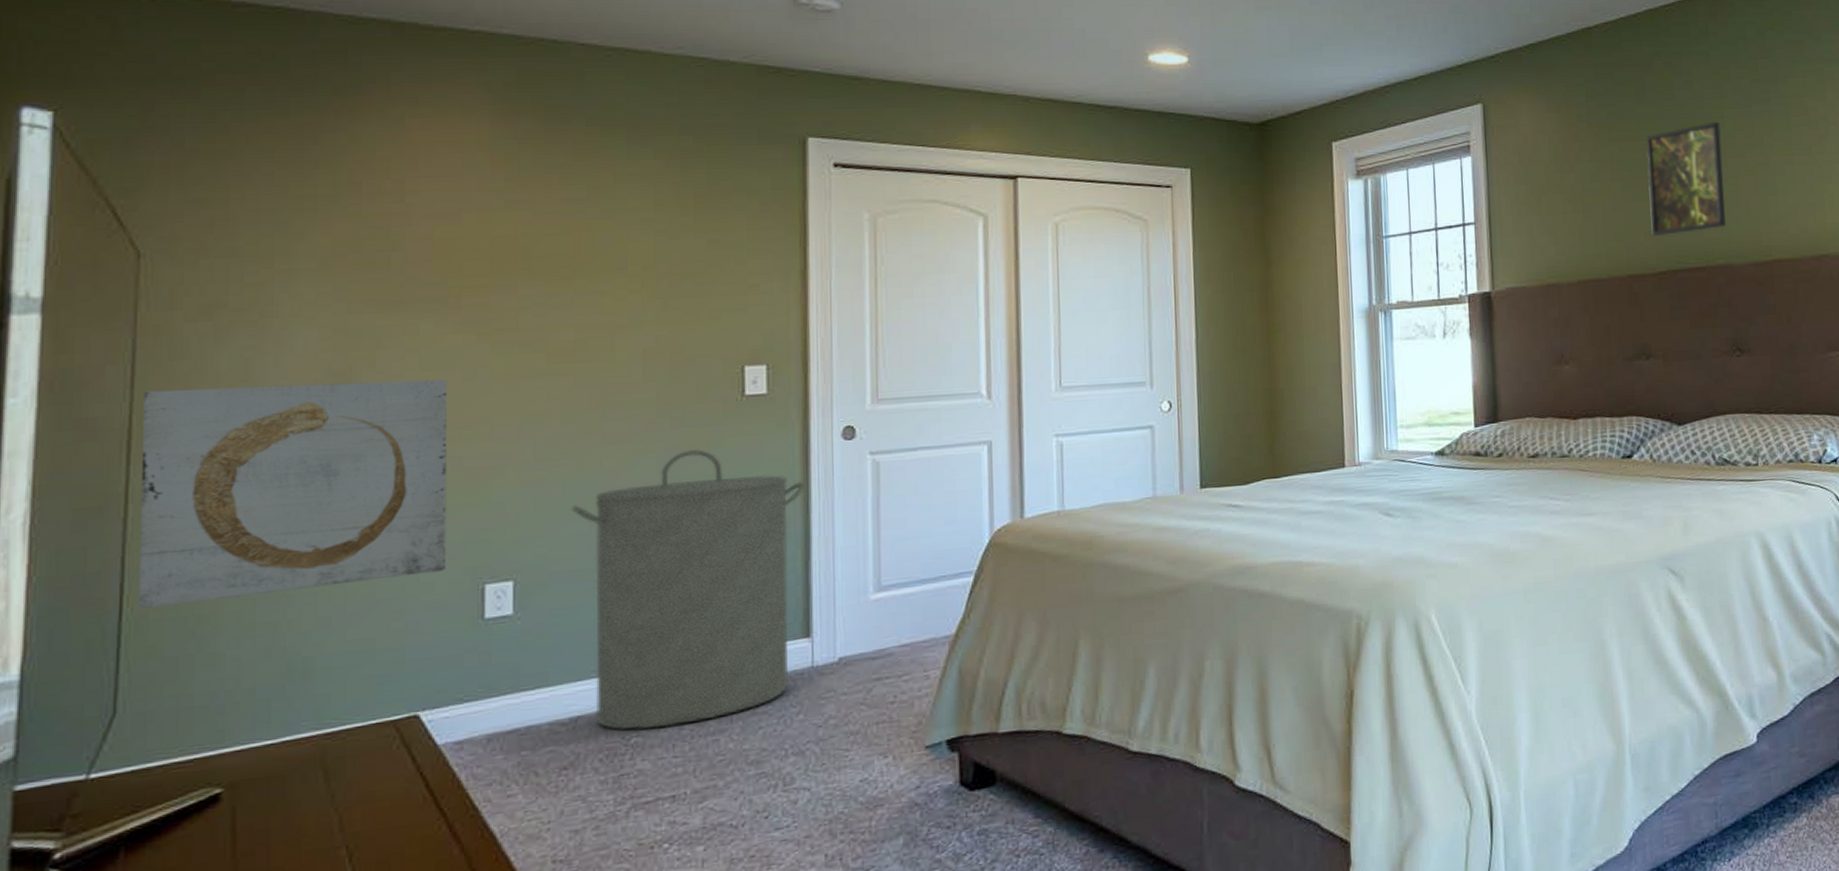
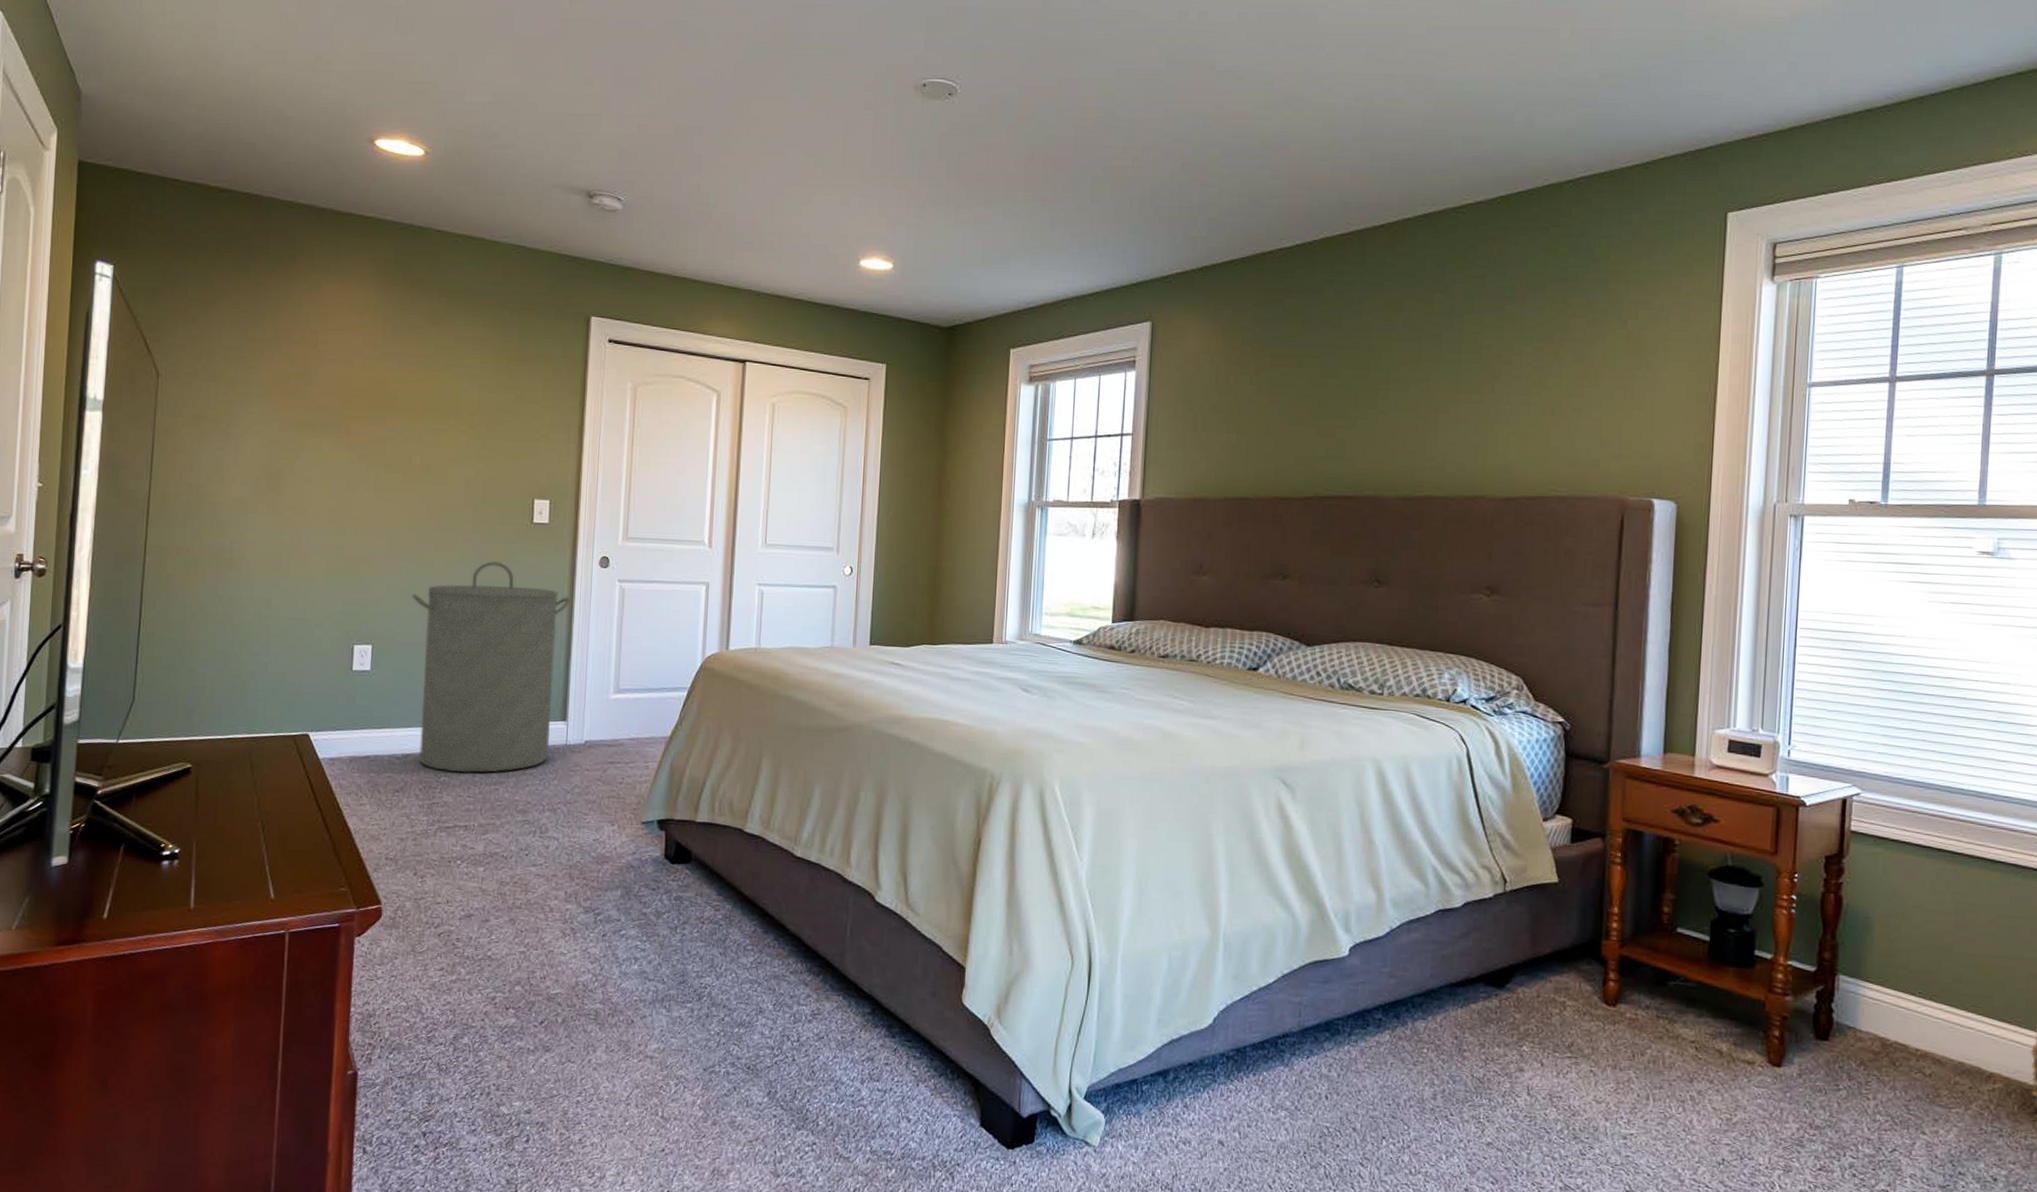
wall art: present [139,379,448,609] -> none [150,474,339,631]
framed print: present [1645,121,1726,237] -> none [1302,353,1386,463]

